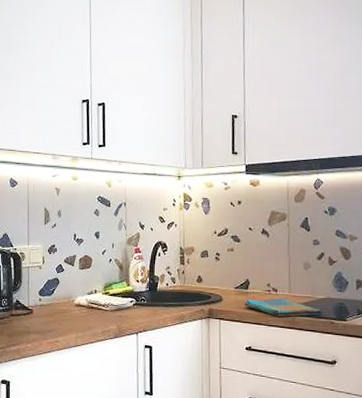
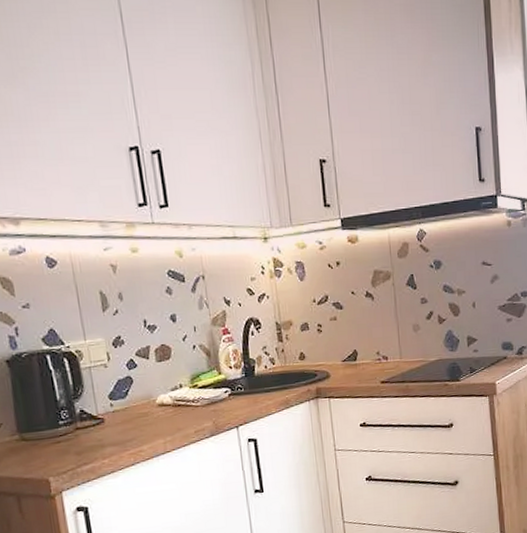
dish towel: present [243,297,323,317] -> none [353,365,436,386]

